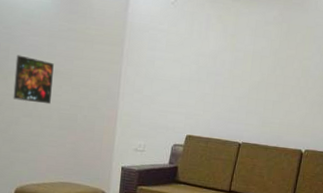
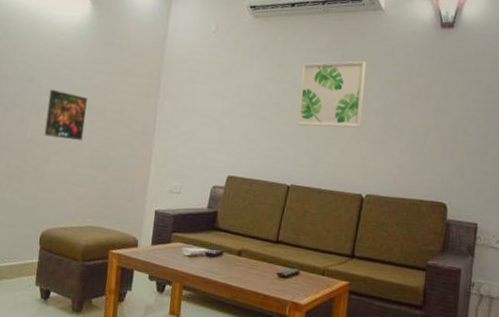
wall art: none [247,32,308,93] -> present [297,61,366,128]

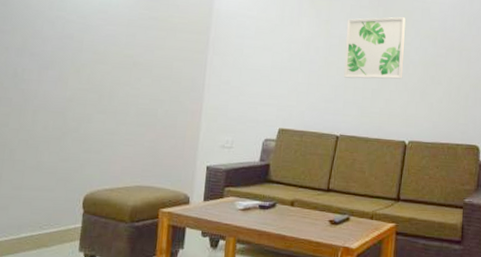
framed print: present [44,89,87,141] -> none [85,46,133,99]

